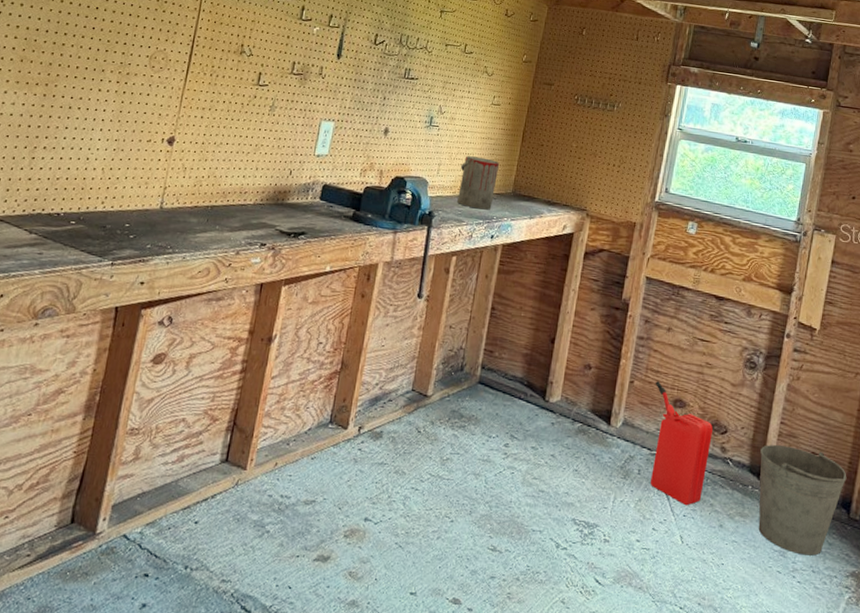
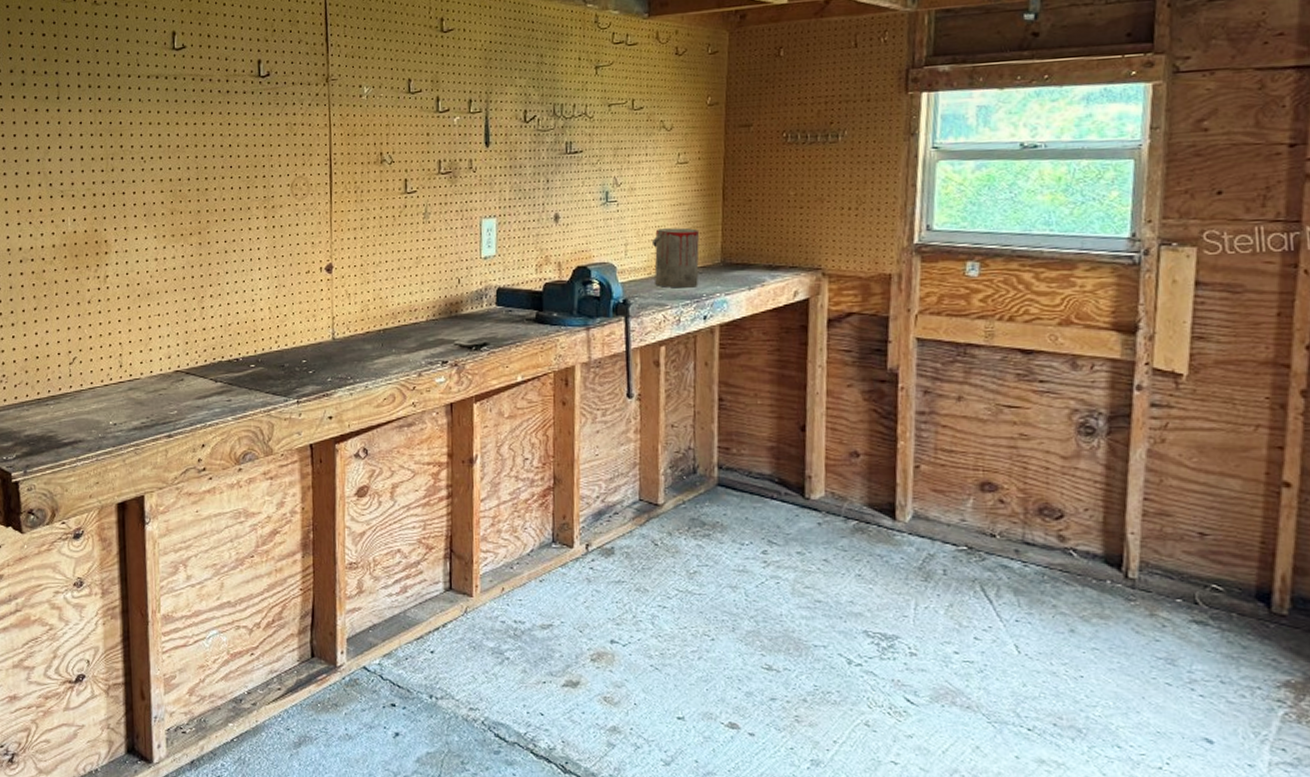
fuel can: present [650,381,713,506] -> none [950,463,1043,609]
bucket: present [758,444,847,556] -> none [1117,526,1260,663]

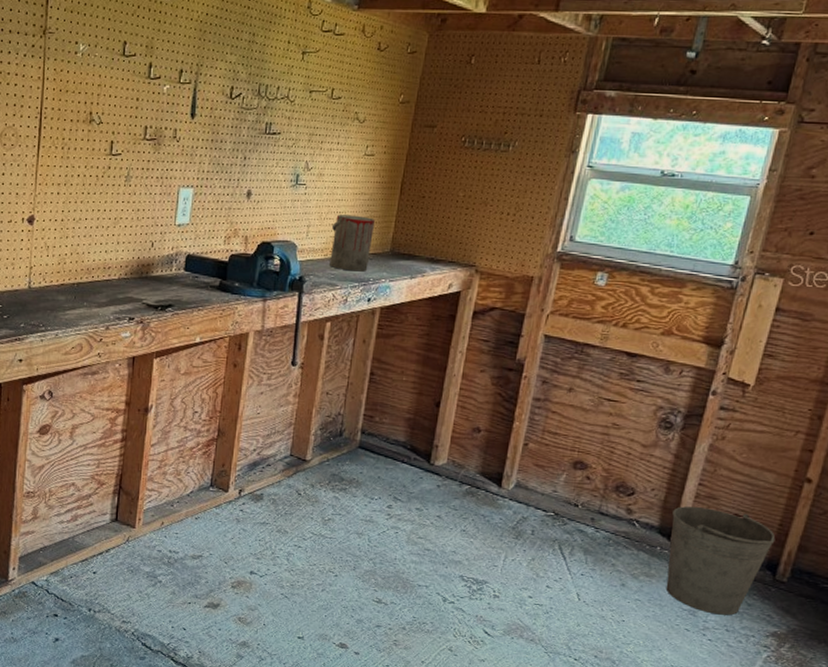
bucket: none [1117,526,1260,663] -> present [666,506,776,616]

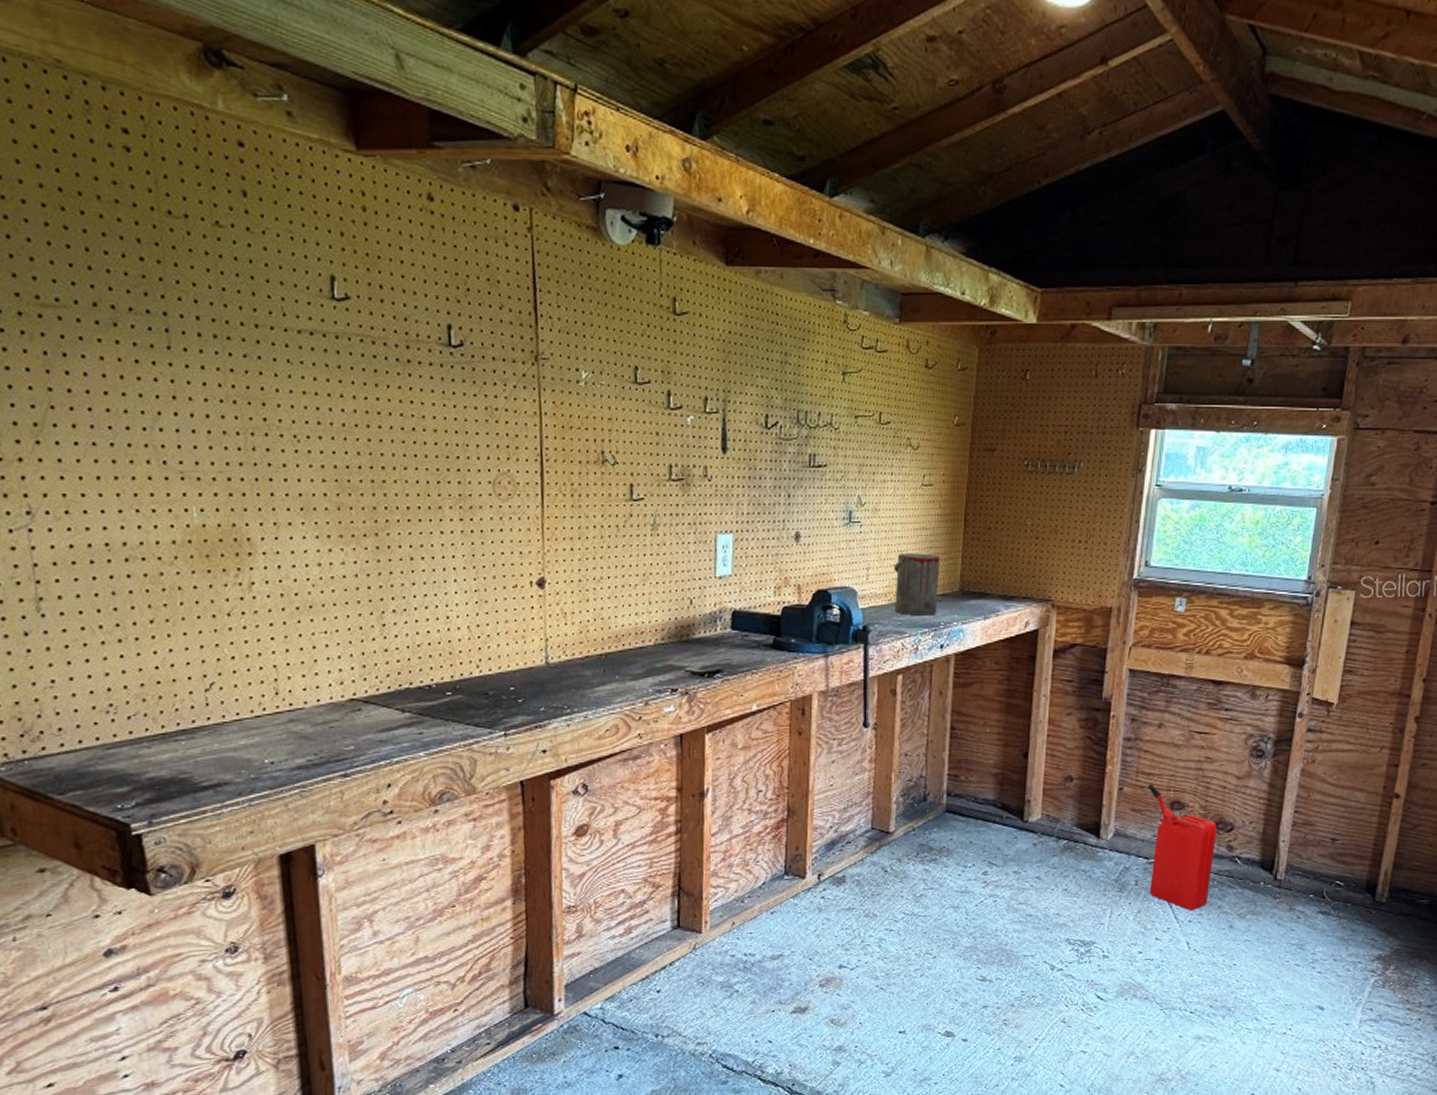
fuel can: none [544,443,618,566] -> present [1148,784,1217,911]
bucket: present [666,506,776,616] -> none [1272,835,1372,945]

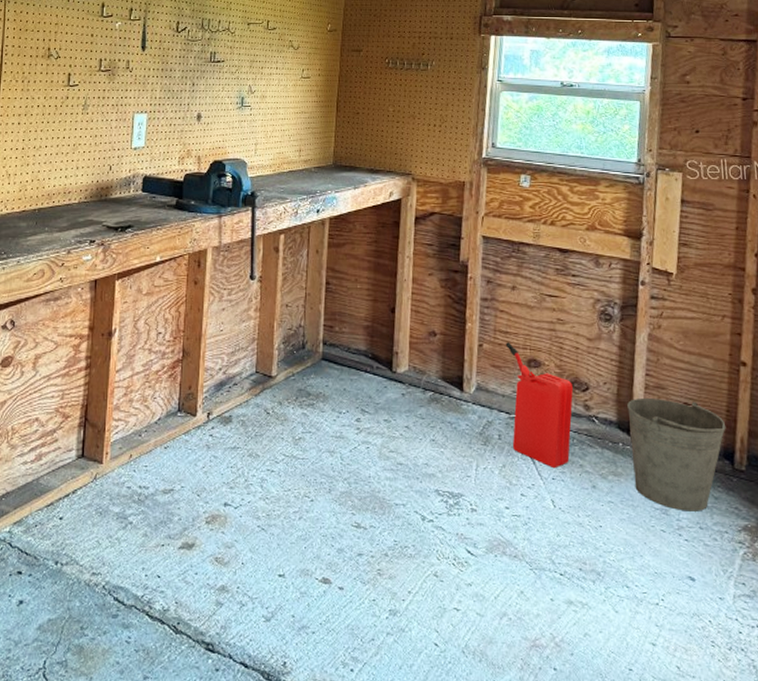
paint can: present [893,553,941,616] -> none [277,132,317,185]
bucket: none [1272,835,1372,945] -> present [627,397,726,511]

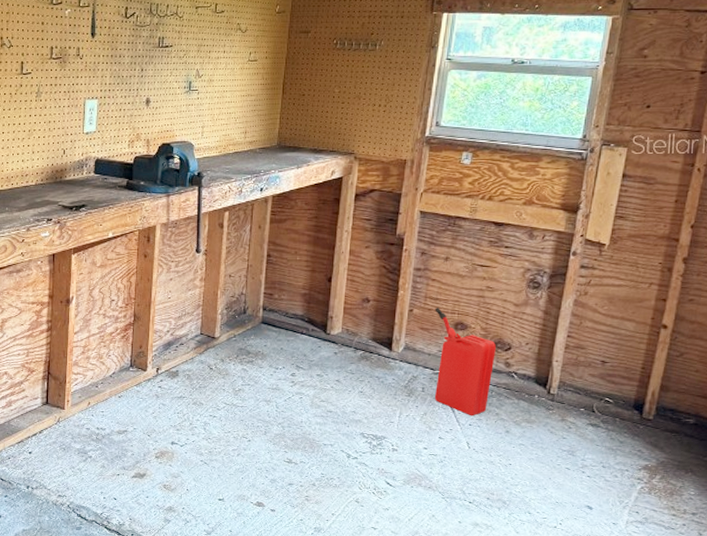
bucket: present [627,397,726,511] -> none [546,356,640,453]

